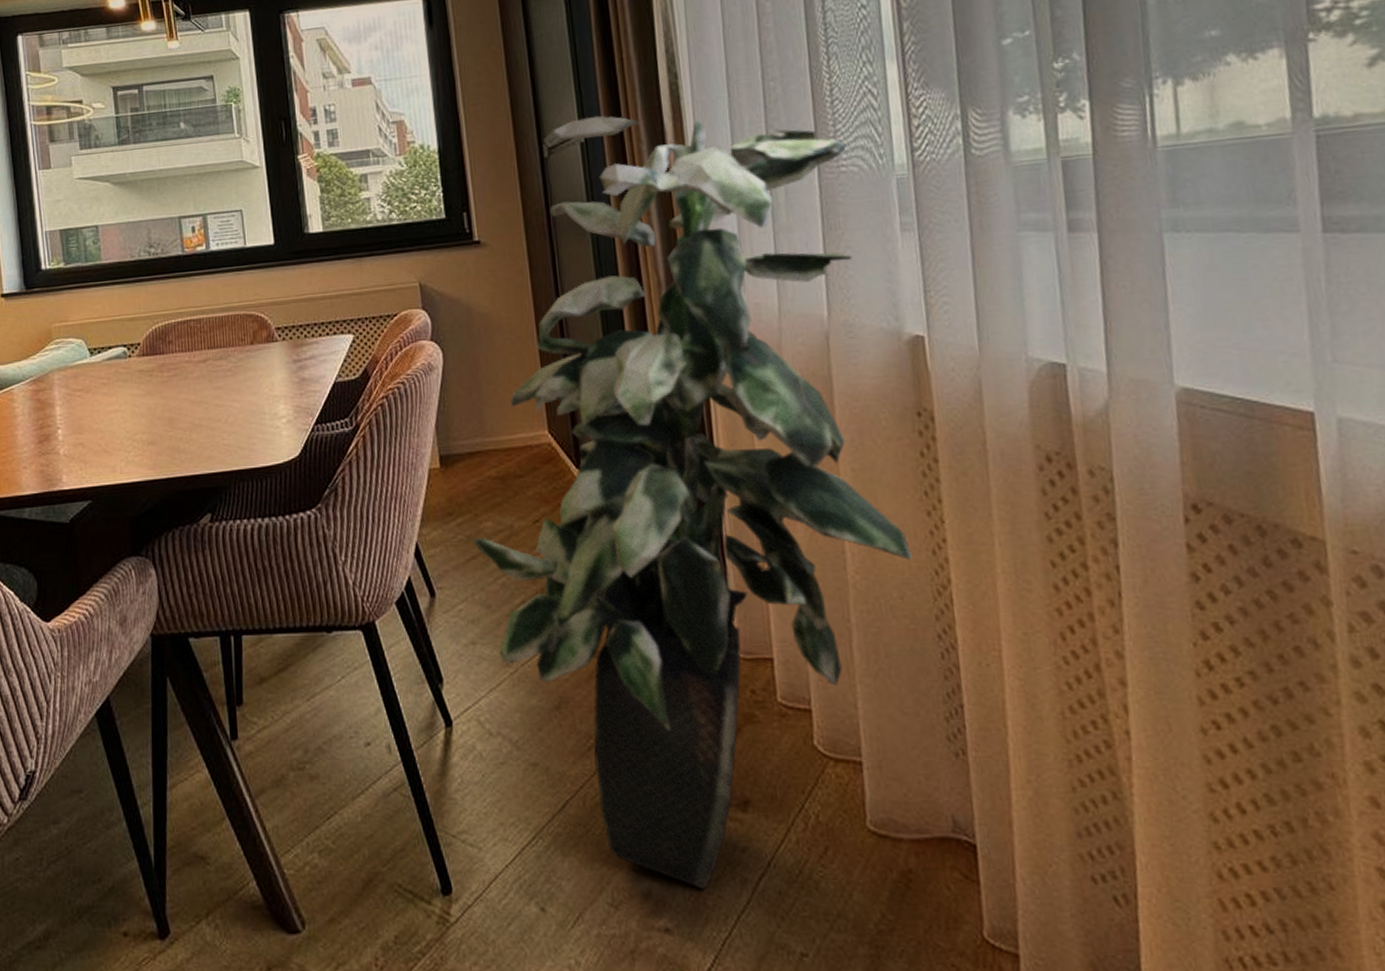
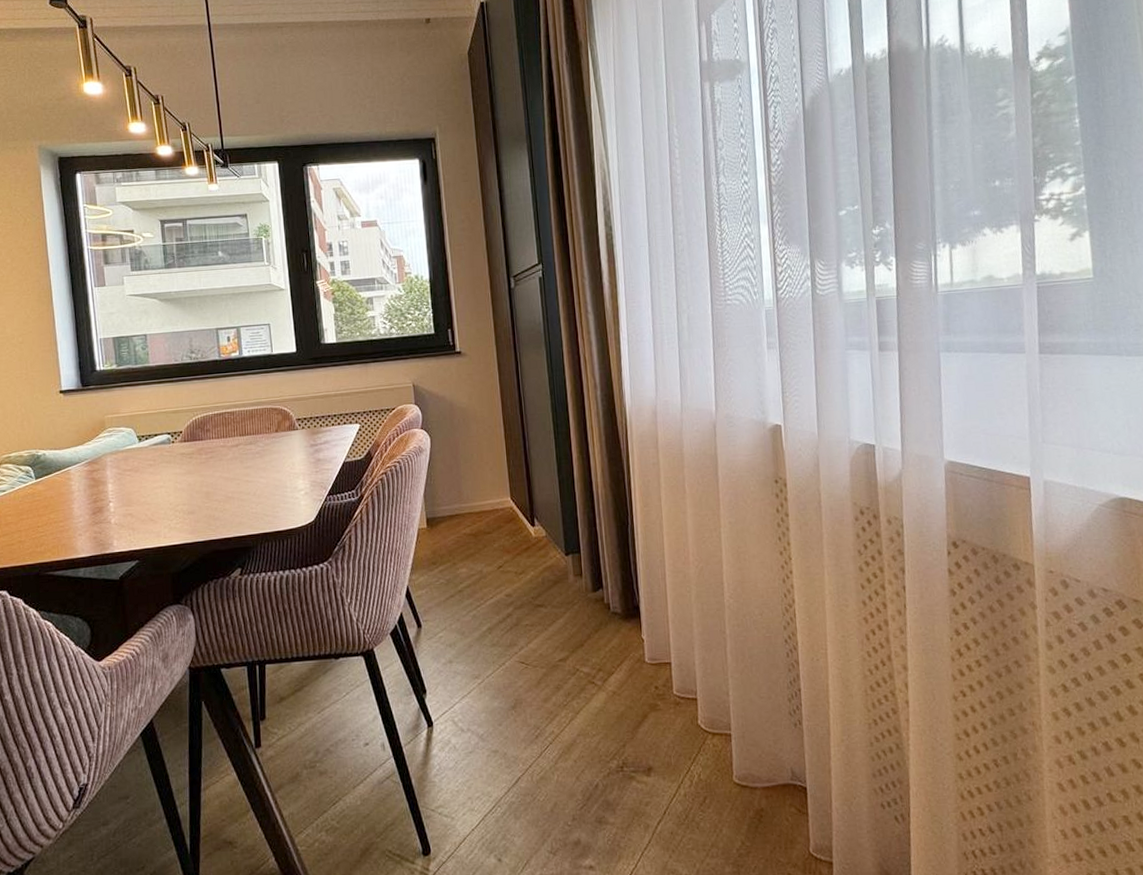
indoor plant: present [471,115,914,891] -> none [450,257,770,836]

